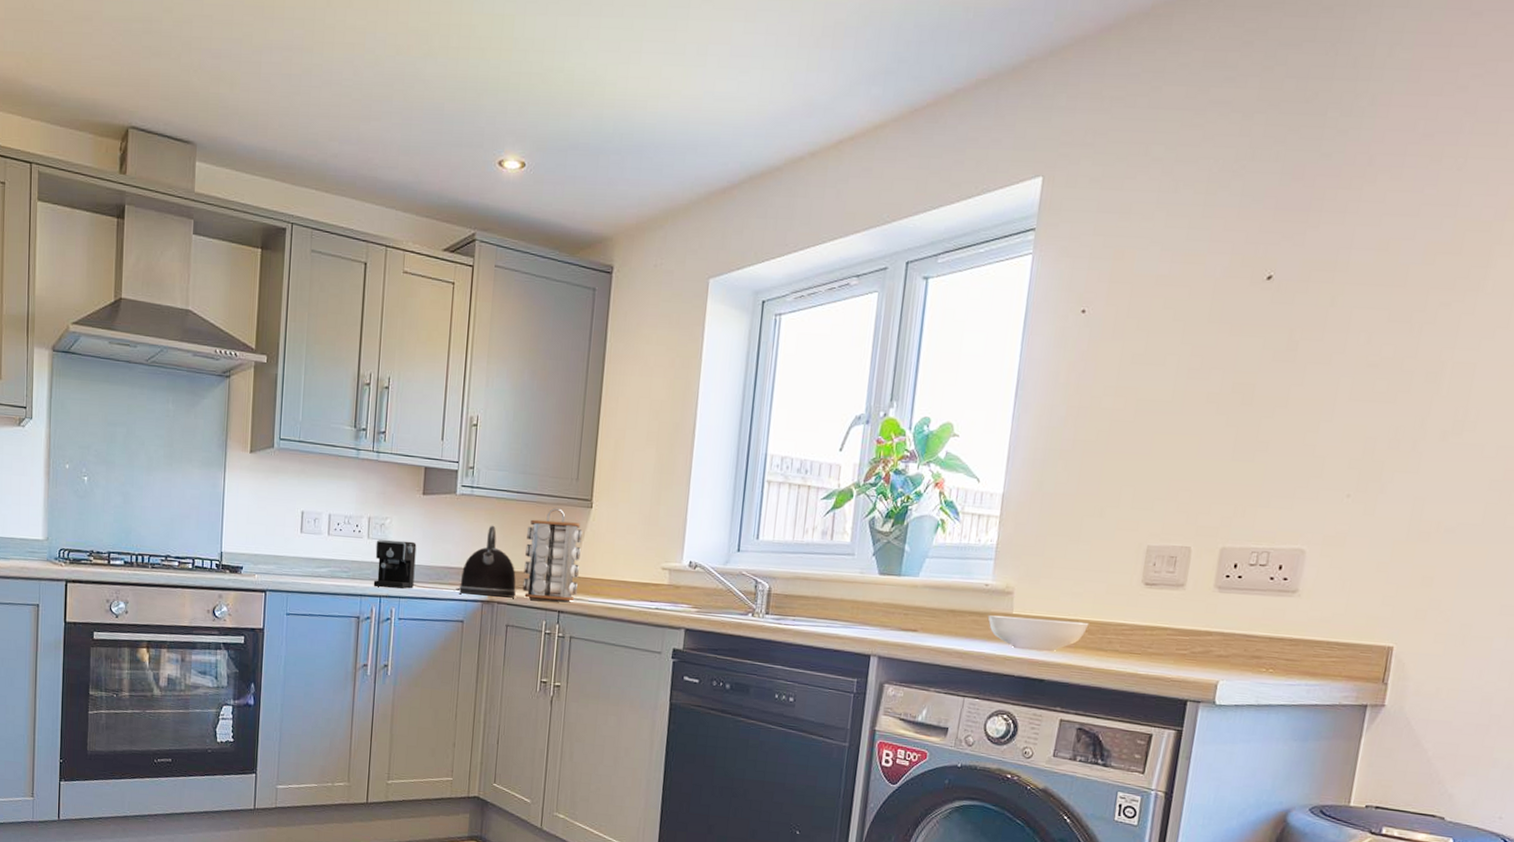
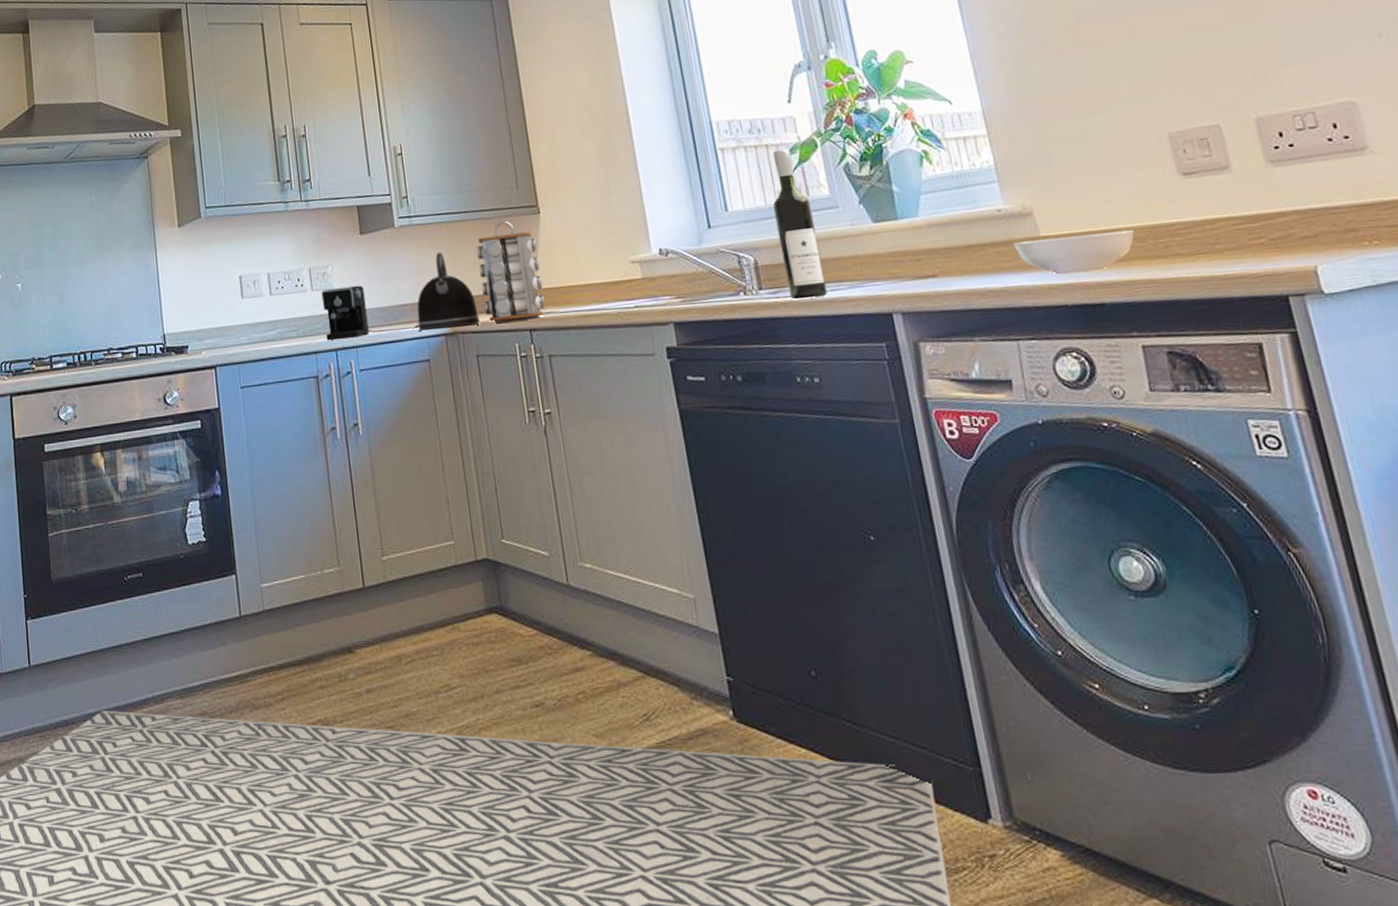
bottle: none [789,492,832,631] -> present [772,148,827,300]

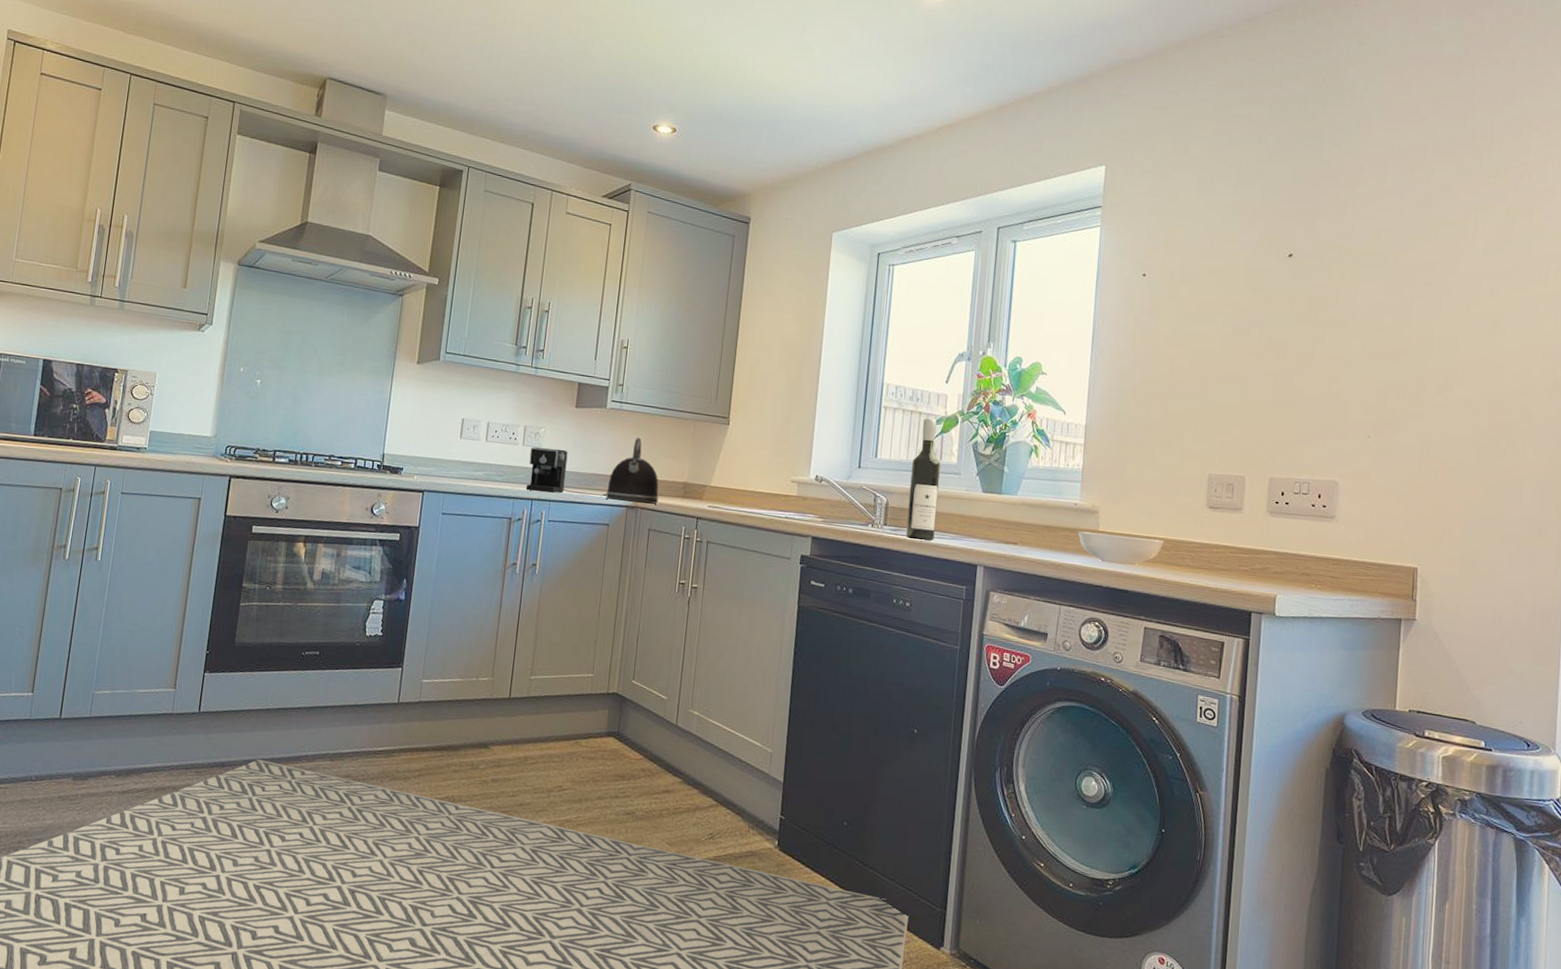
spice rack: present [477,221,546,323] -> none [664,423,720,510]

